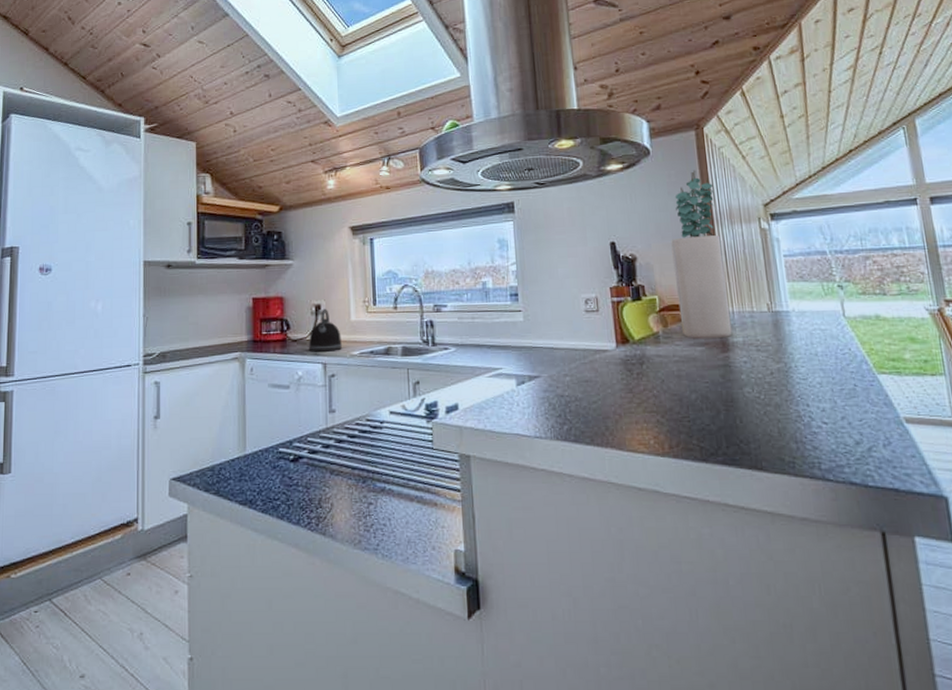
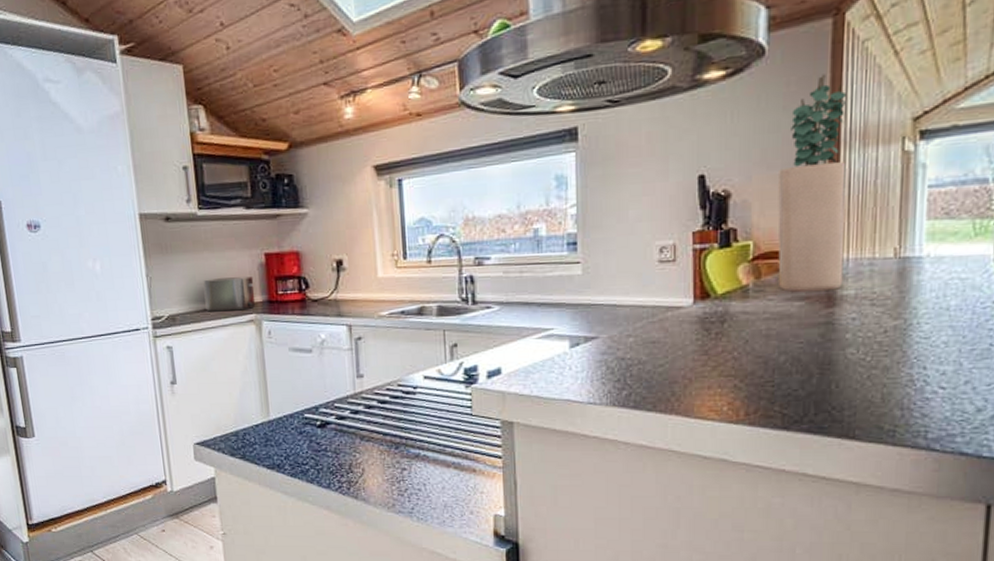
toaster: none [195,318,241,350] -> present [203,276,256,312]
kettle: present [308,308,343,352] -> none [330,264,370,313]

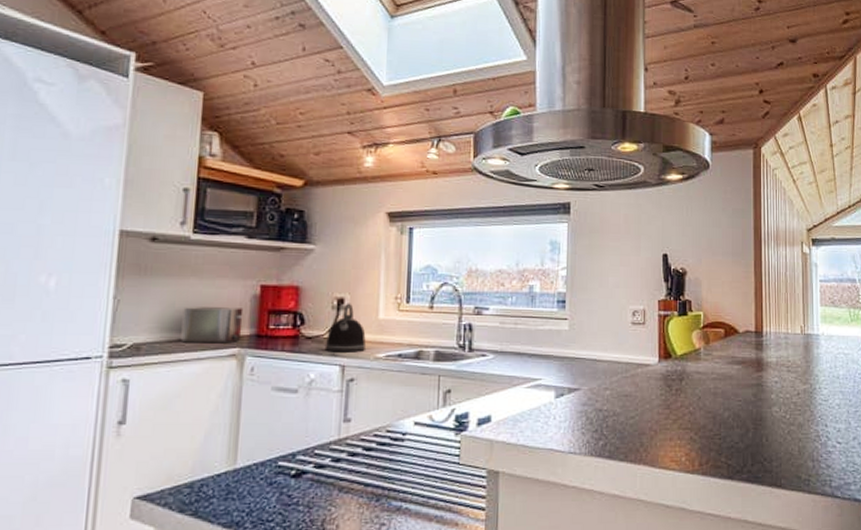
kettle: none [330,264,370,313] -> present [324,303,367,353]
vase: present [778,73,847,292] -> none [720,188,768,358]

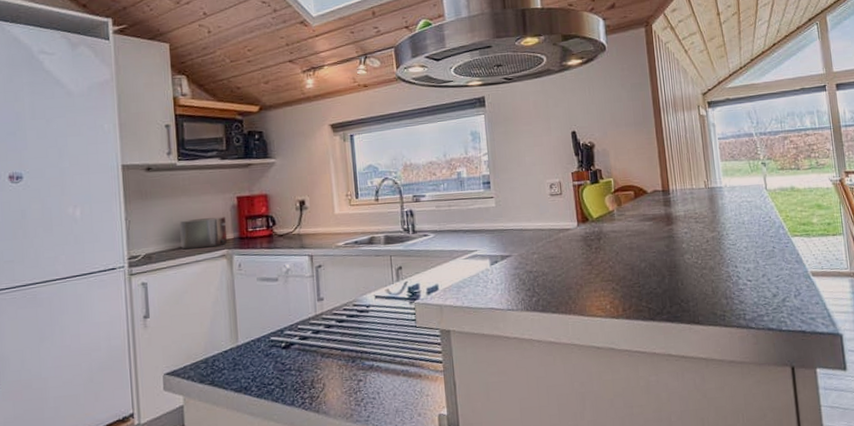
kettle: present [324,303,367,353] -> none [294,203,328,246]

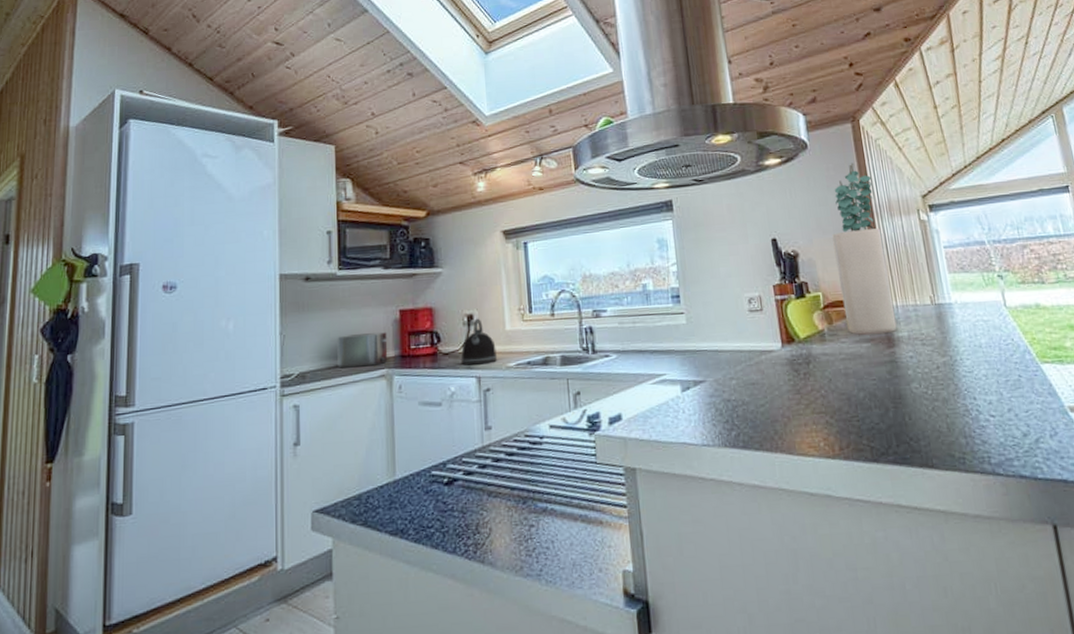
kettle: none [294,203,328,246] -> present [460,318,498,366]
vase: none [624,63,676,215] -> present [832,162,897,335]

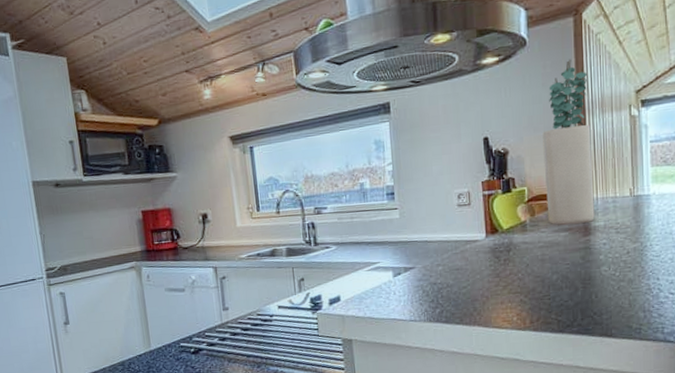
toaster: present [337,332,388,369] -> none [89,230,136,262]
kettle: present [460,318,498,366] -> none [198,216,231,258]

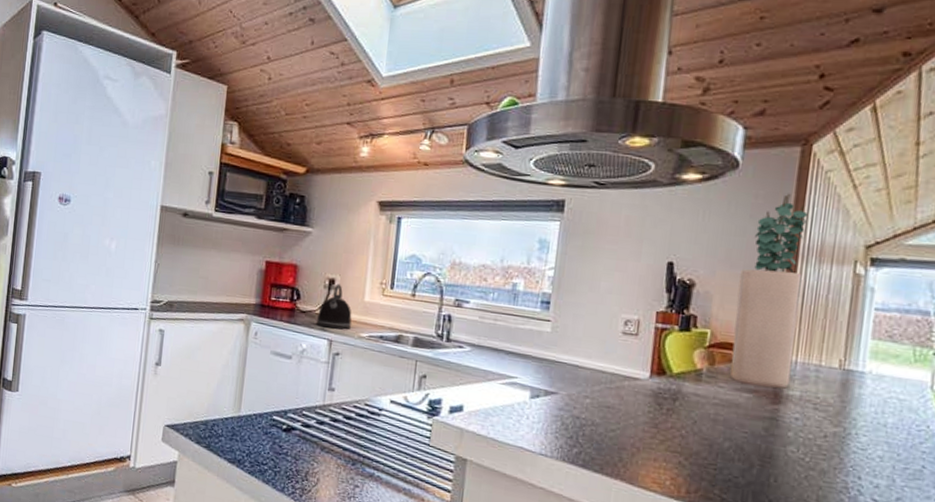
kettle: none [198,216,231,258] -> present [316,283,352,330]

